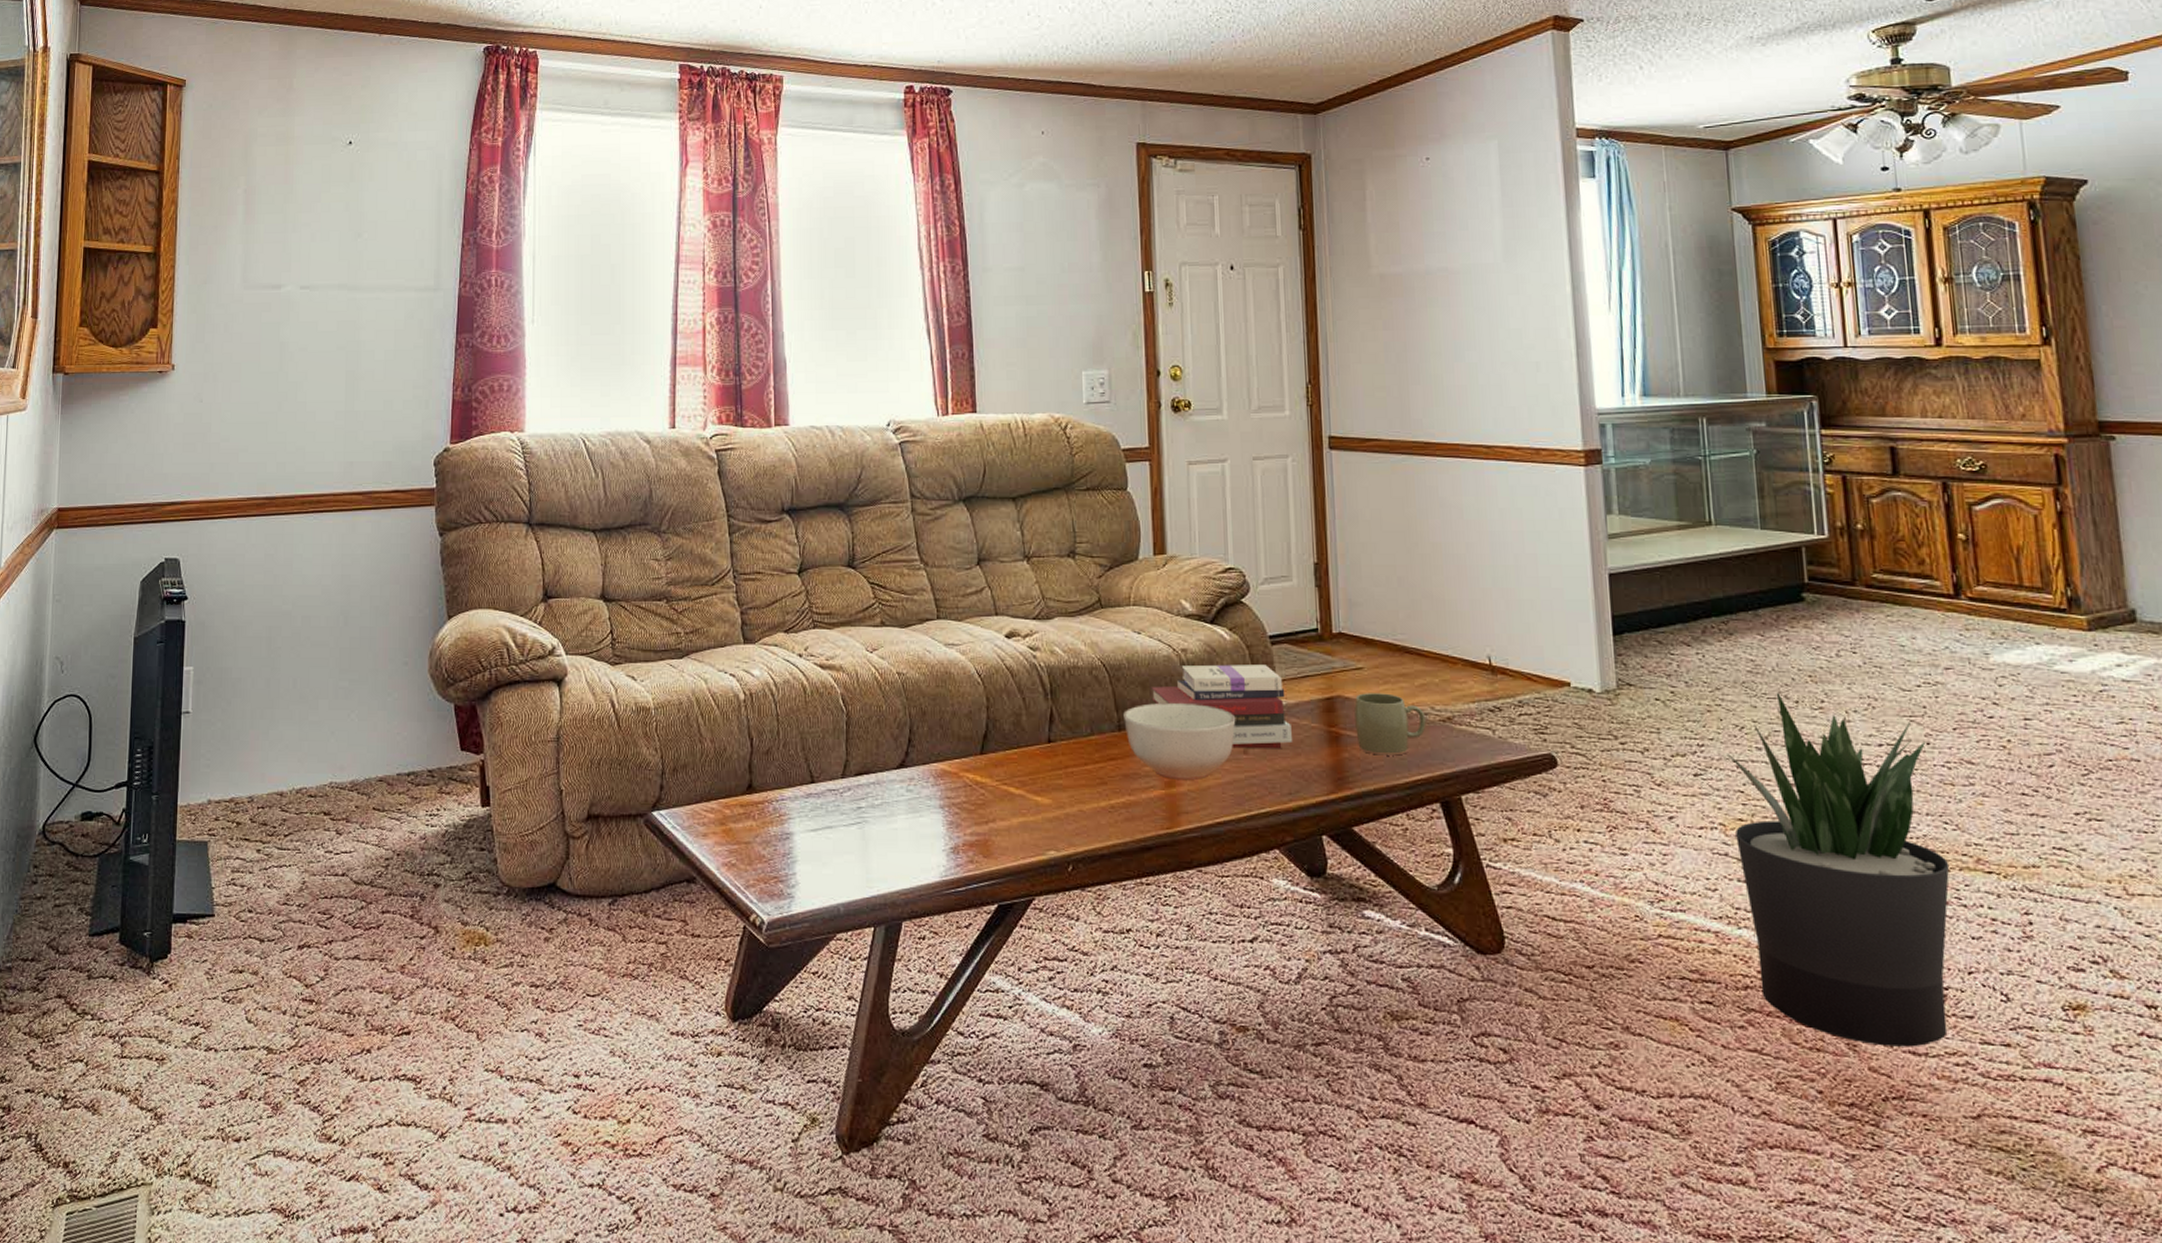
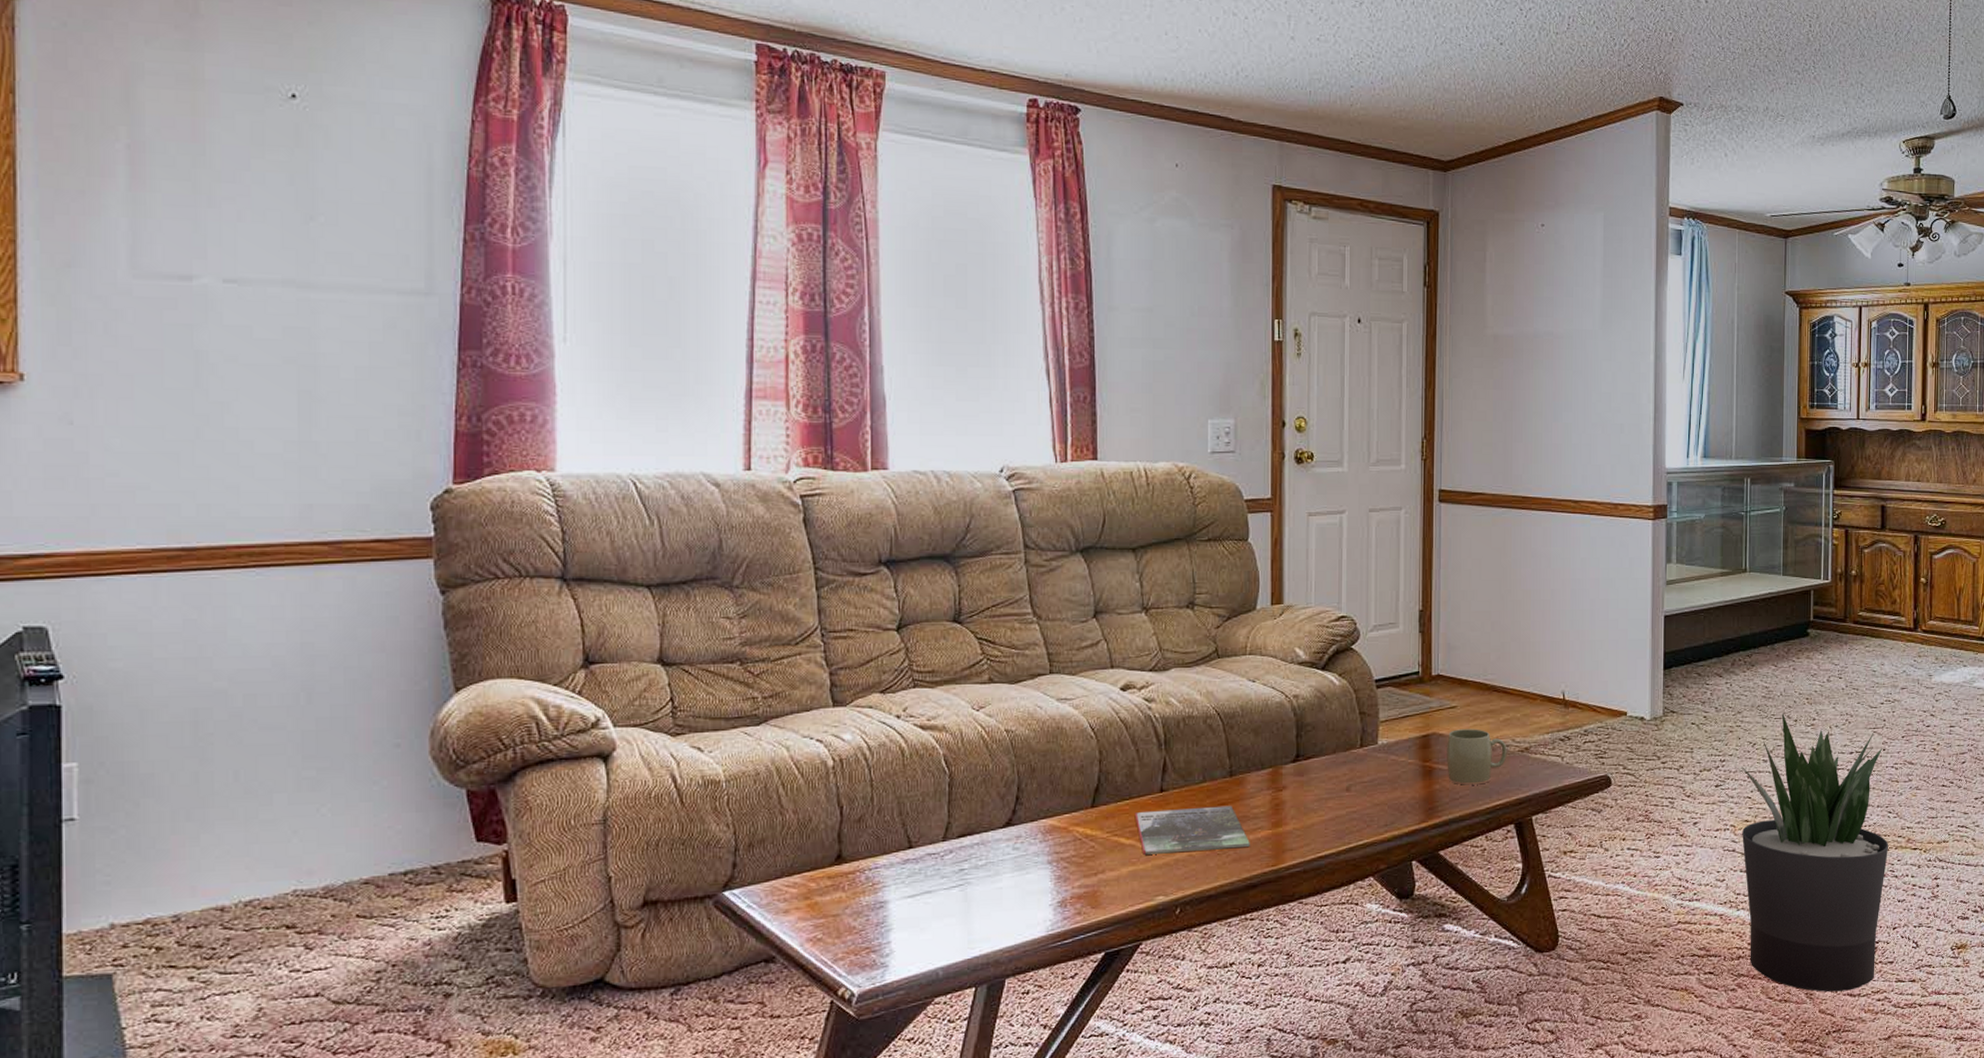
magazine: none [1023,761,1142,807] -> present [1134,805,1250,855]
bowl: present [1123,702,1236,780] -> none [1235,746,1341,819]
books: present [1151,664,1292,748] -> none [1263,707,1390,786]

